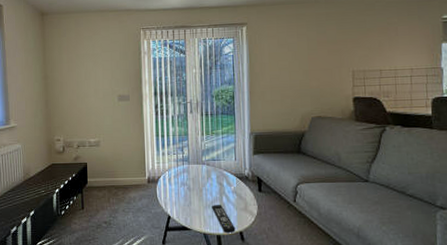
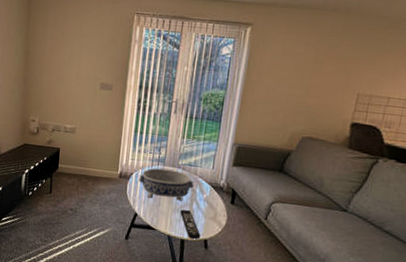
decorative bowl: none [167,167,220,198] -> present [139,168,194,201]

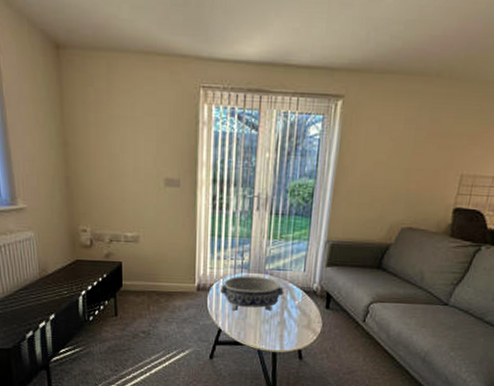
remote control: present [180,209,201,240] -> none [270,320,294,351]

